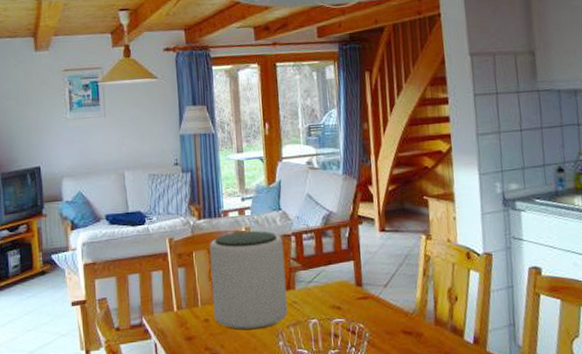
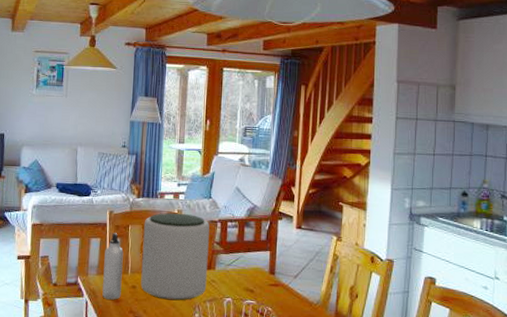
water bottle: none [169,262,193,338] -> present [102,233,124,300]

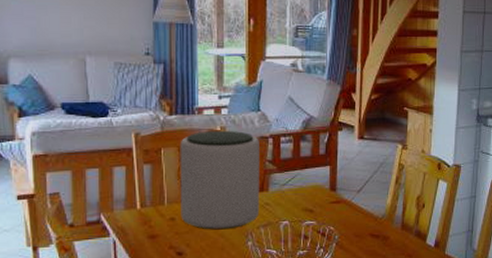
water bottle: present [102,233,124,300] -> none [133,158,157,236]

